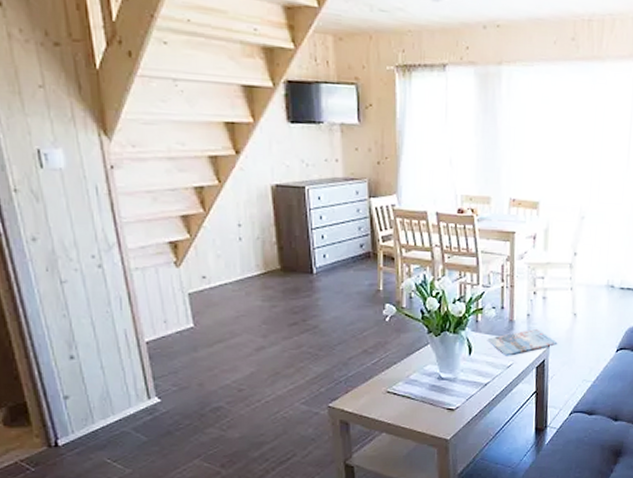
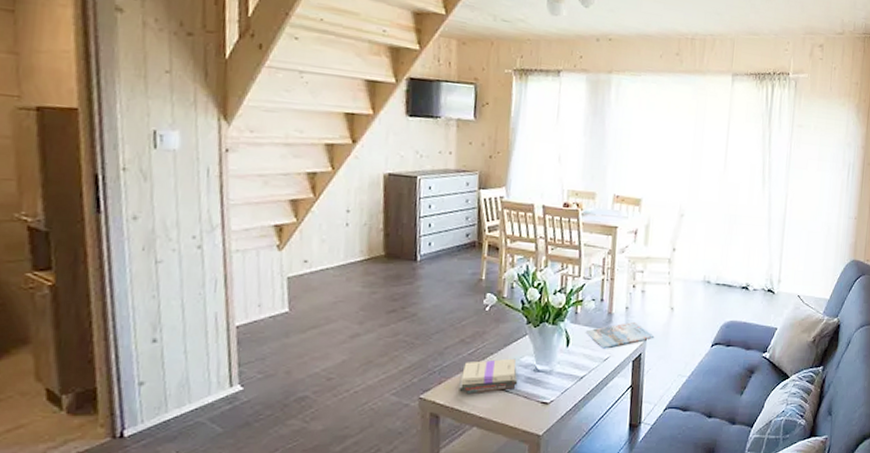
books: none [366,367,423,401] -> present [459,358,518,393]

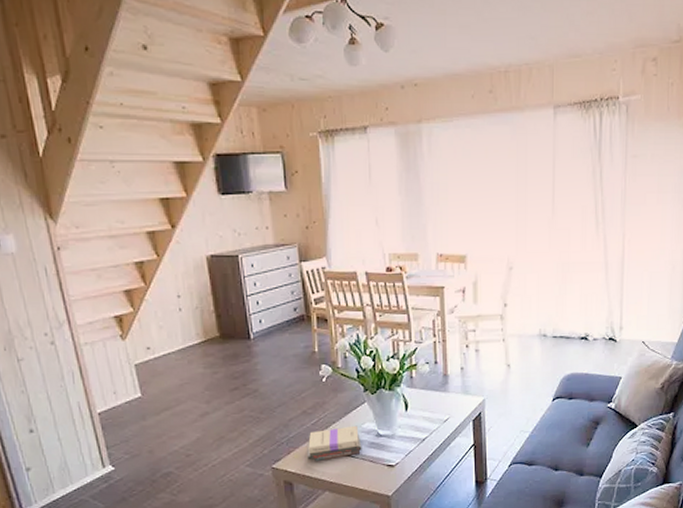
magazine: present [585,321,655,349] -> none [422,381,493,411]

